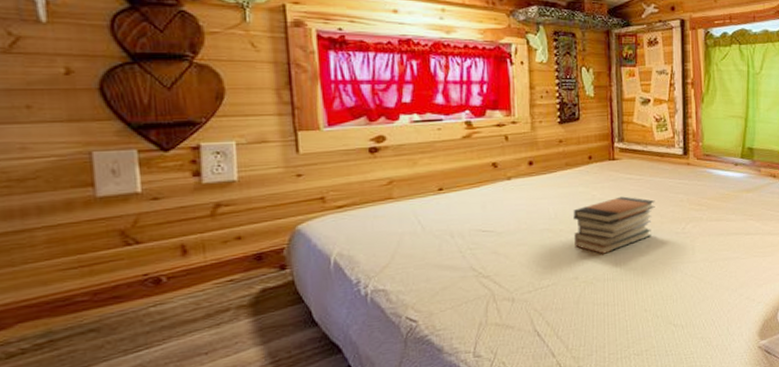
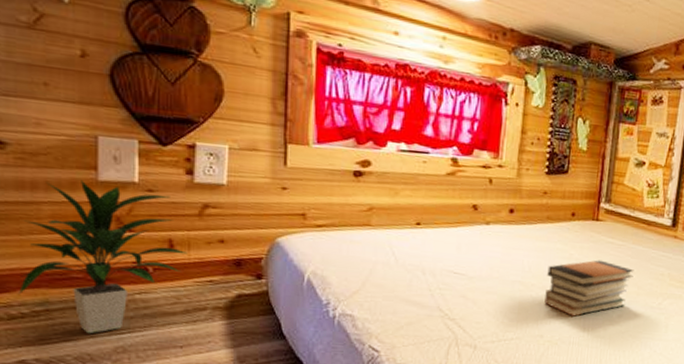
indoor plant: none [14,198,203,357] -> present [17,179,188,333]

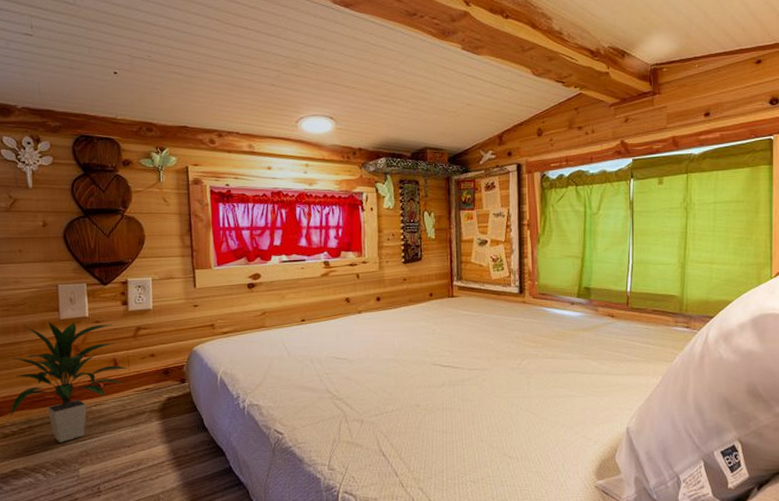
book stack: present [544,260,634,317] -> none [415,331,492,385]

